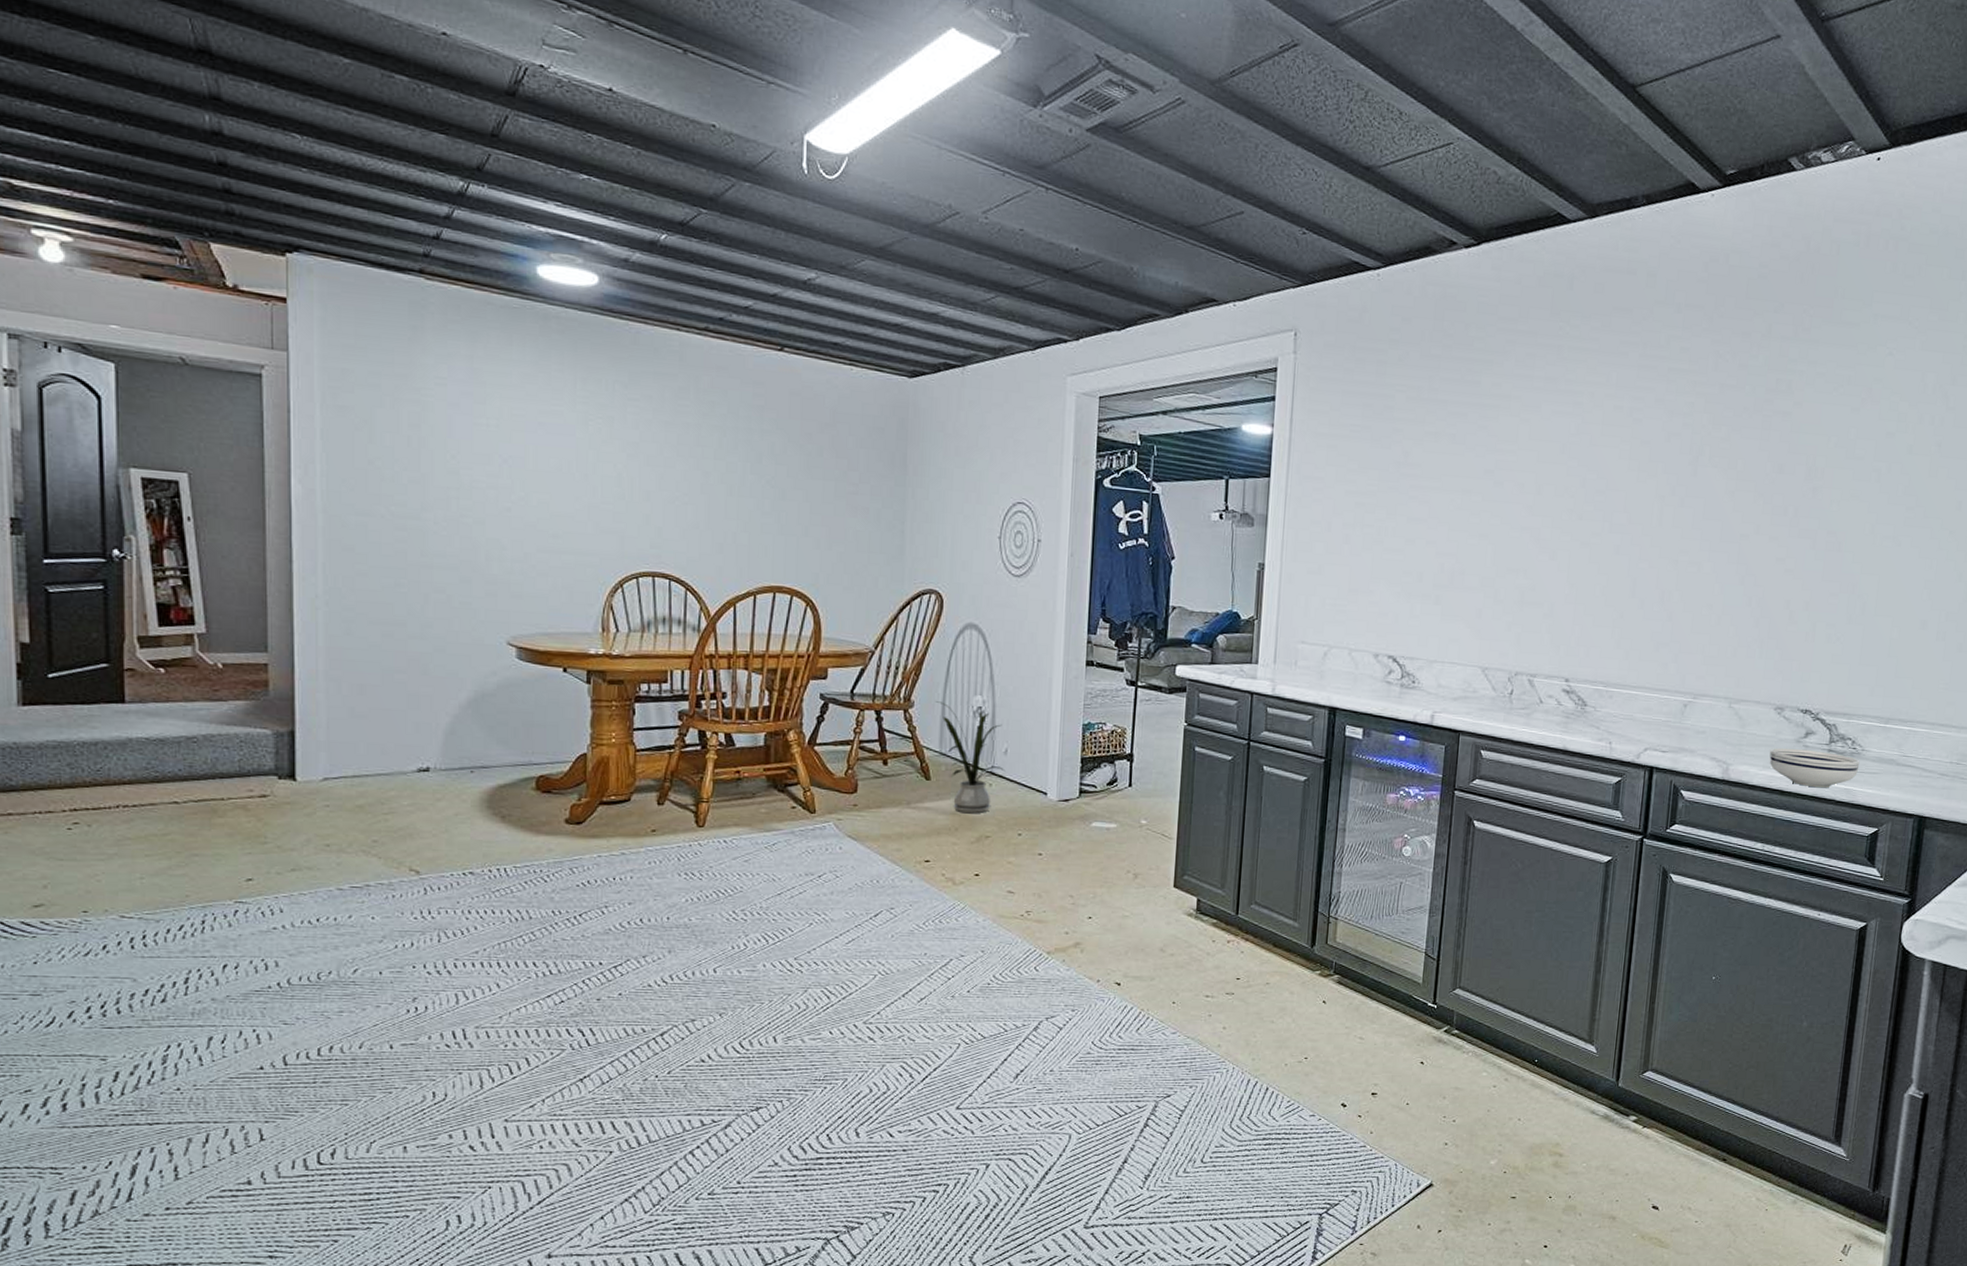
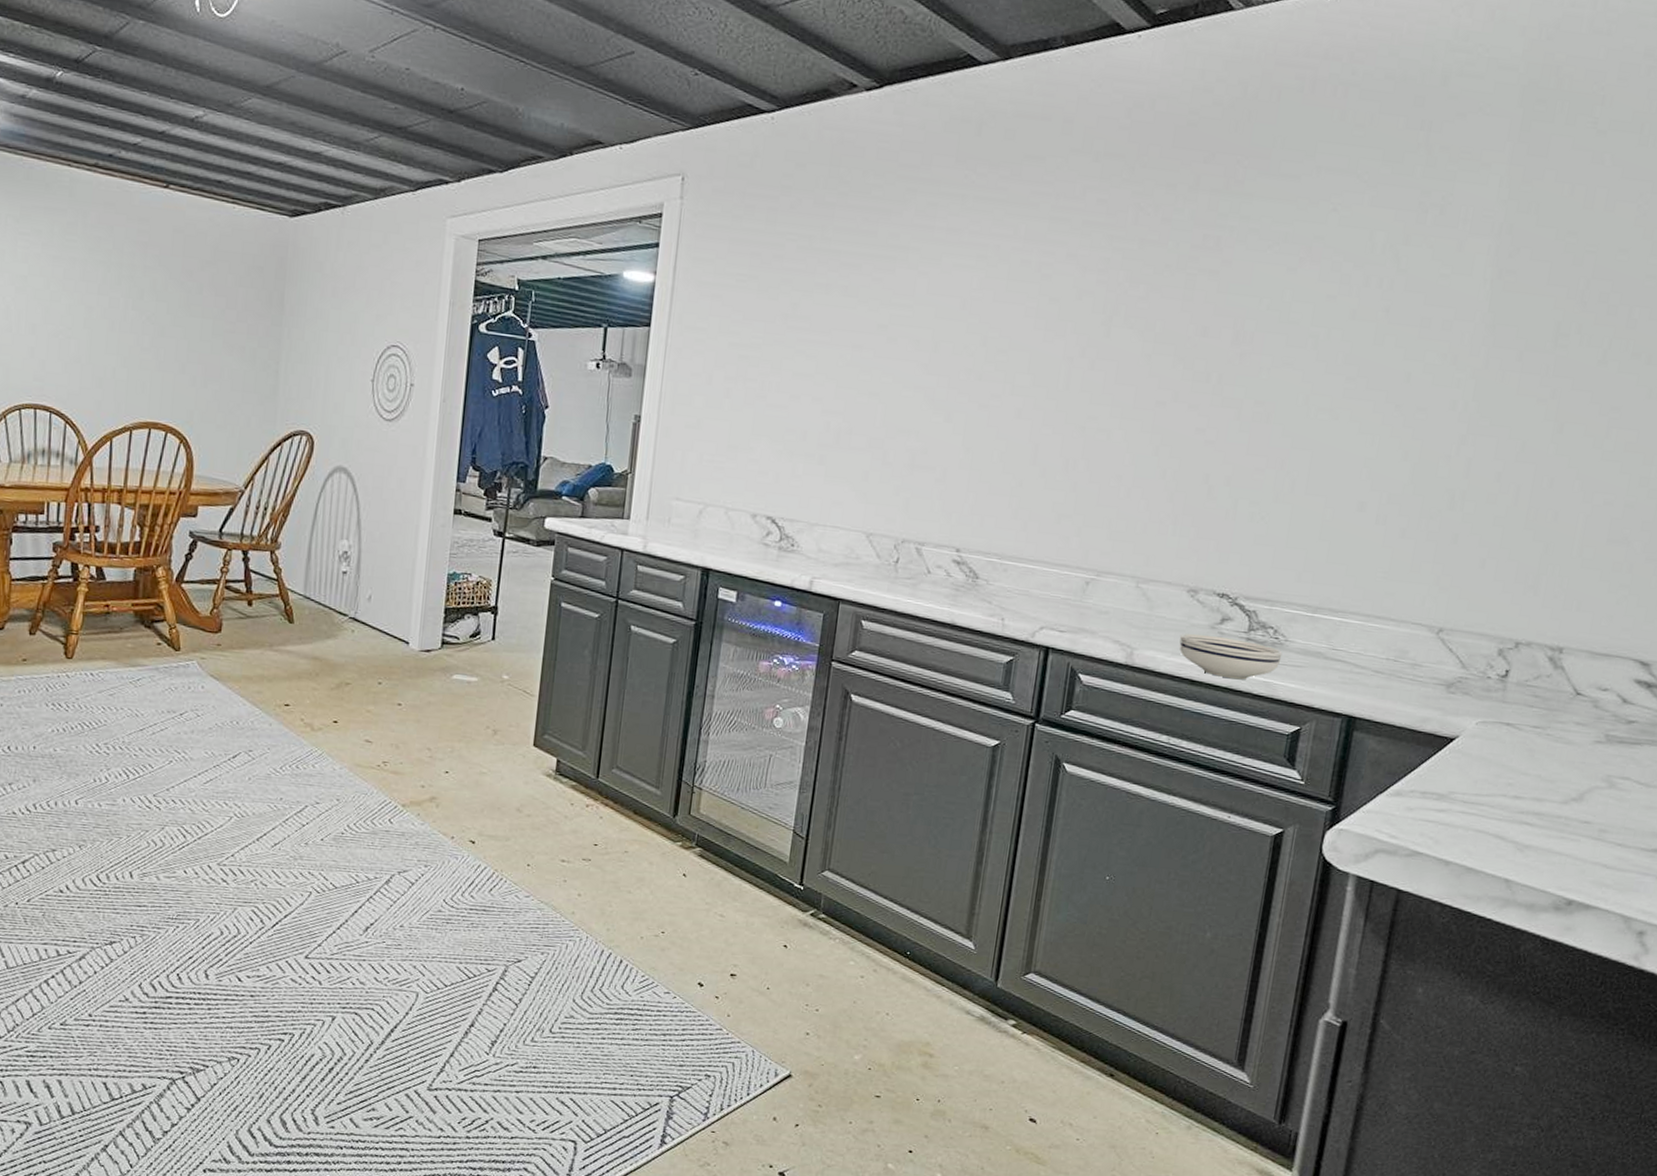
house plant: present [936,701,1006,814] -> none [303,544,369,660]

